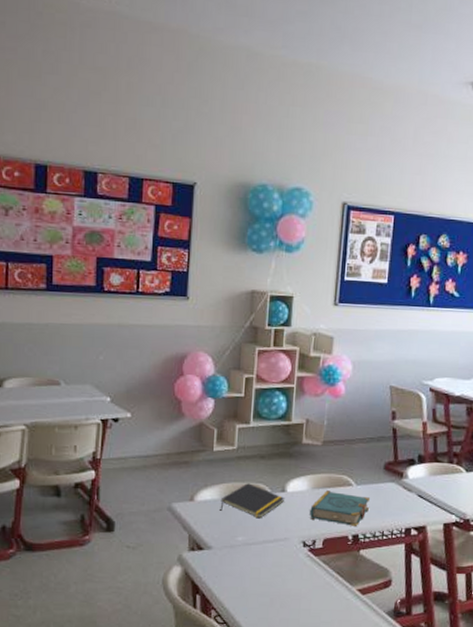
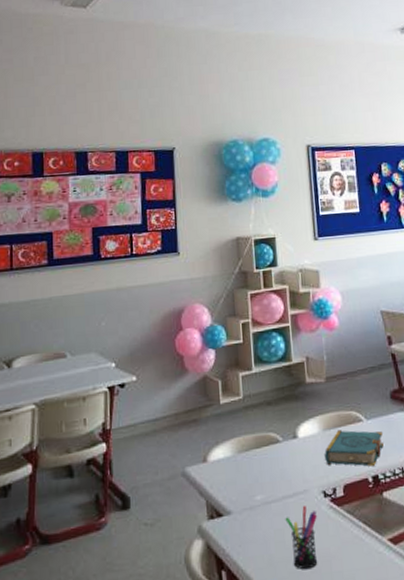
notepad: present [220,483,284,519] -> none [233,434,297,472]
pen holder: none [263,551,295,603] -> present [285,506,318,569]

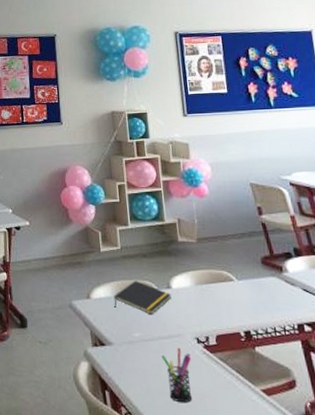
notepad: none [233,434,297,472] -> present [113,281,171,315]
book: present [325,430,384,466] -> none [197,286,255,322]

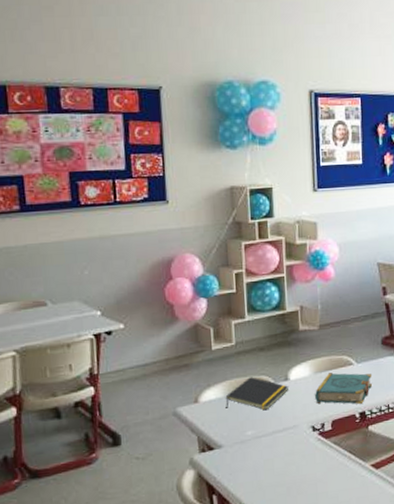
pen holder: present [161,348,193,402] -> none [275,439,306,492]
book: none [197,286,255,322] -> present [315,372,372,404]

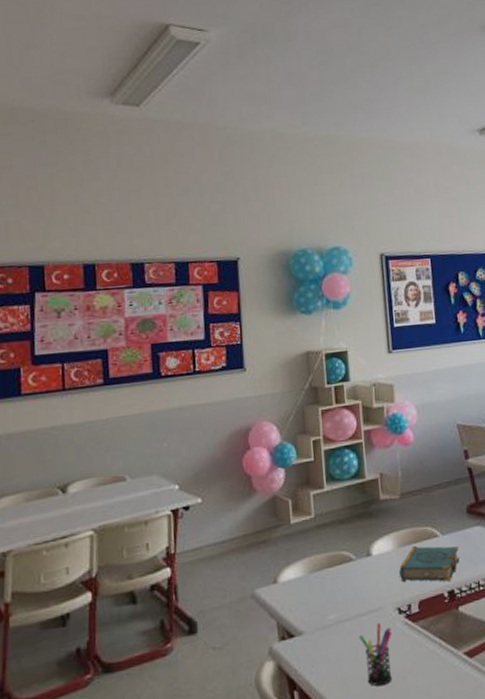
notepad: present [225,377,288,410] -> none [305,553,371,591]
pen holder: none [275,439,306,492] -> present [359,623,393,686]

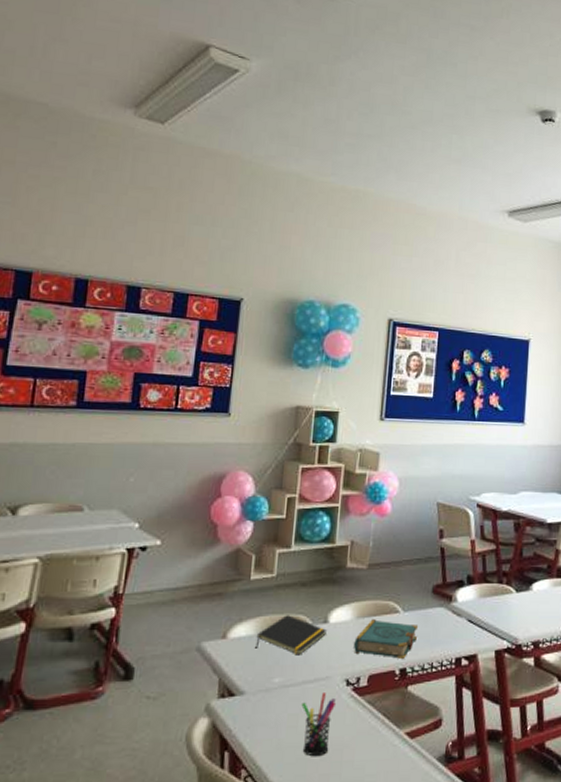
notepad: none [305,553,371,591] -> present [255,615,326,656]

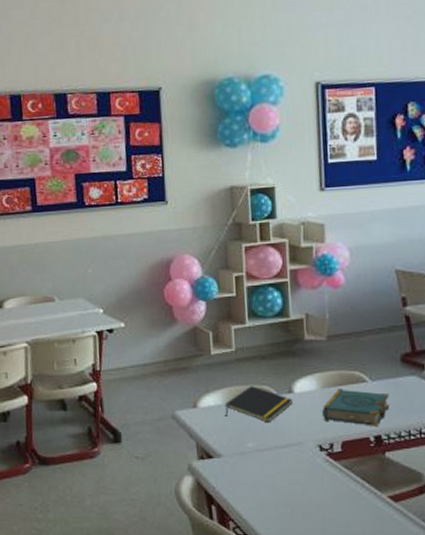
pen holder: present [301,693,337,756] -> none [277,457,313,513]

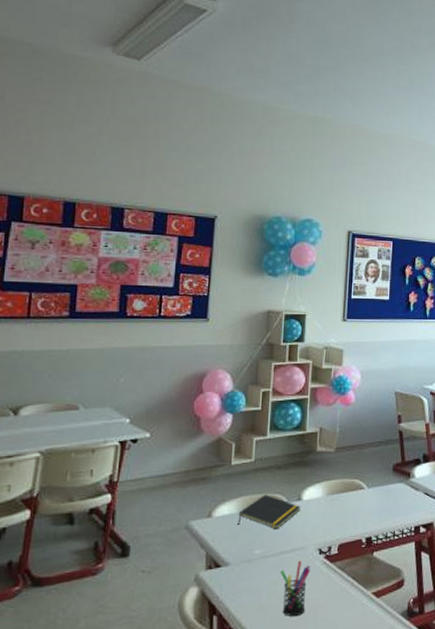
pen holder: none [277,457,313,513] -> present [280,561,311,616]
book: present [322,389,389,426] -> none [325,495,381,529]

